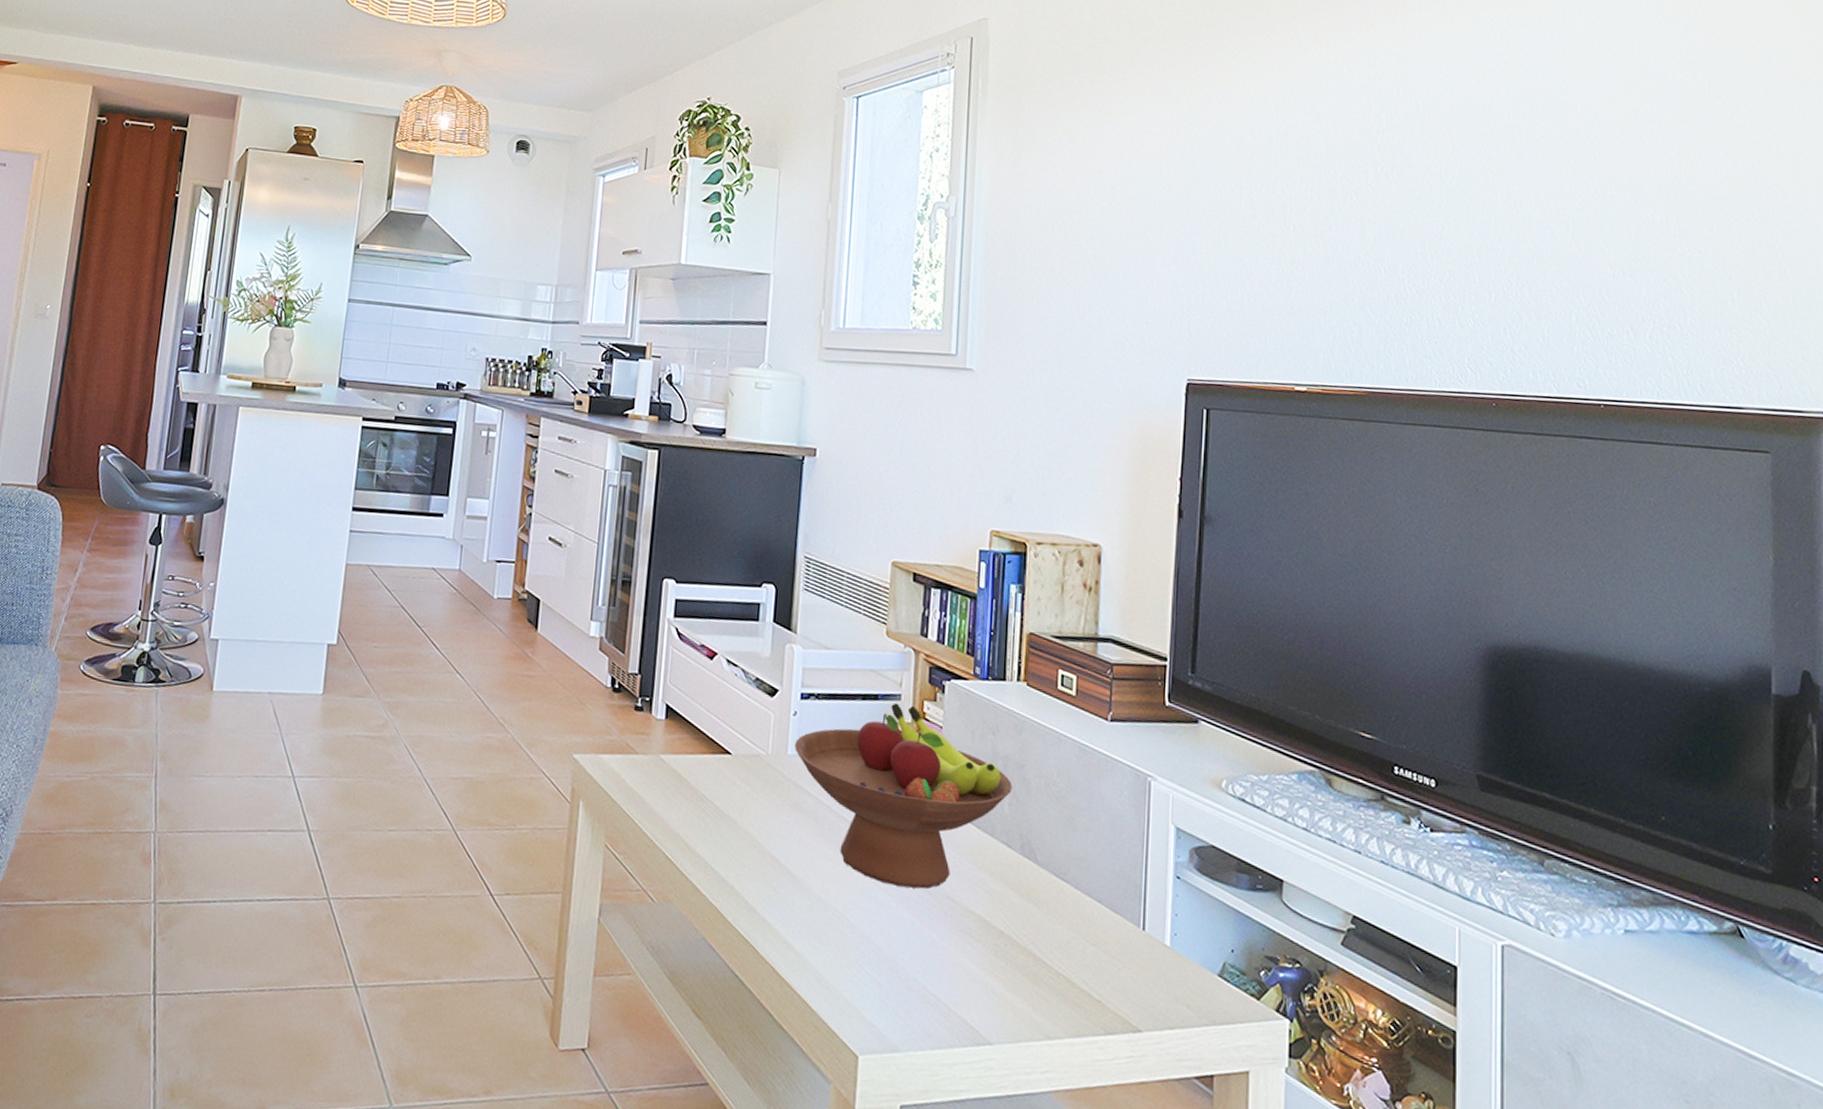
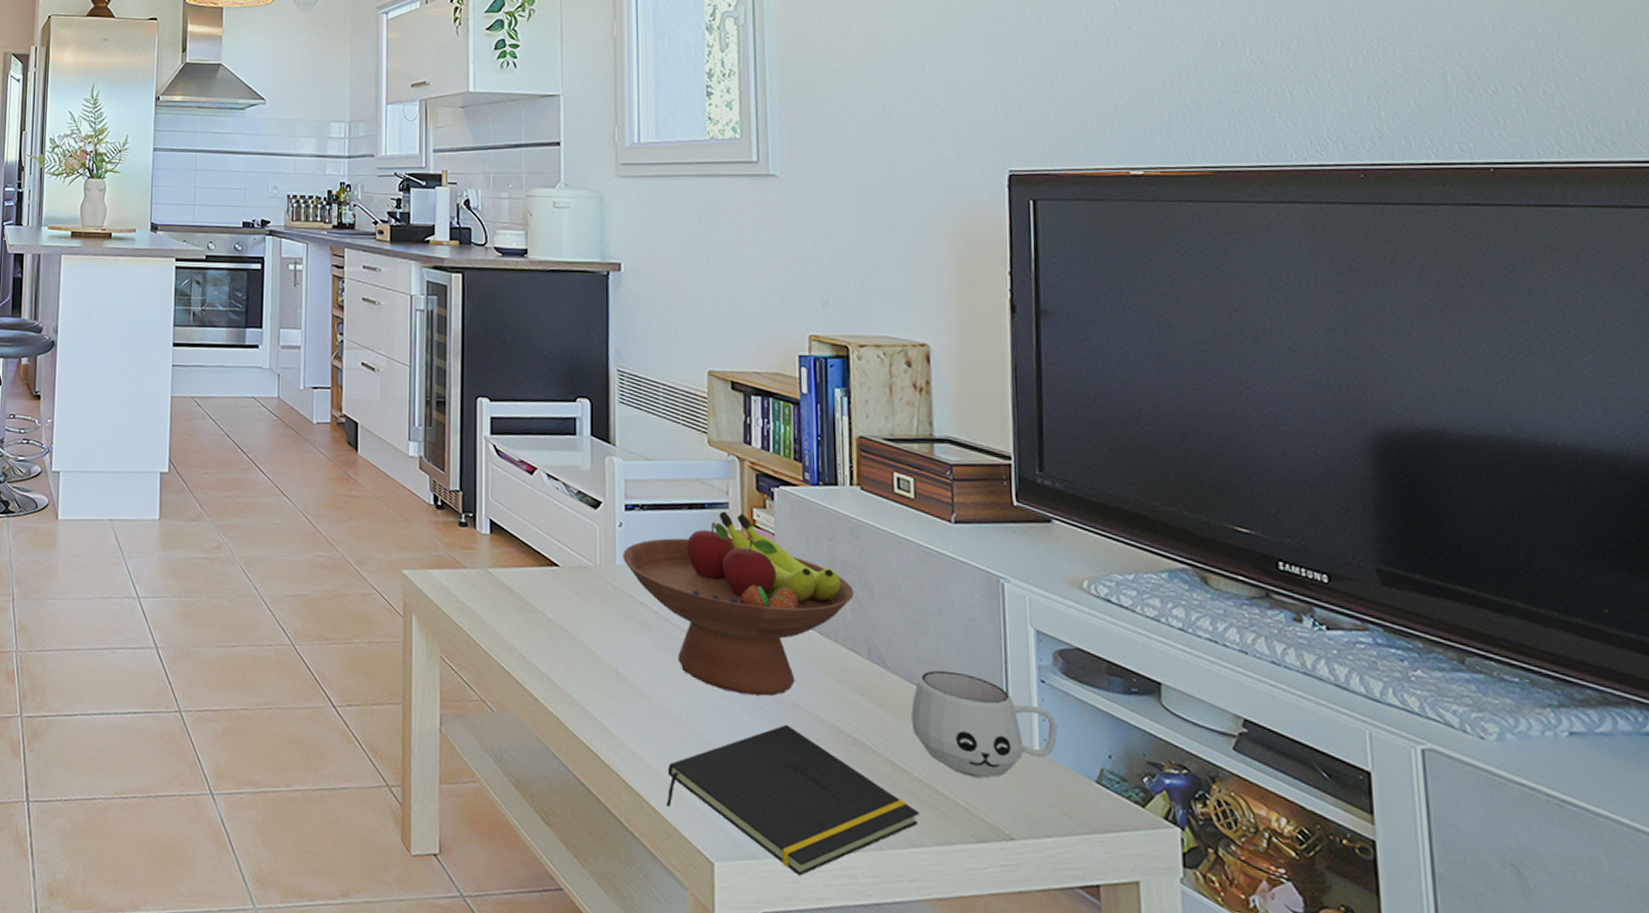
notepad: none [817,917,1056,1069] -> present [666,724,919,876]
mug: none [1055,865,1189,972] -> present [911,670,1058,778]

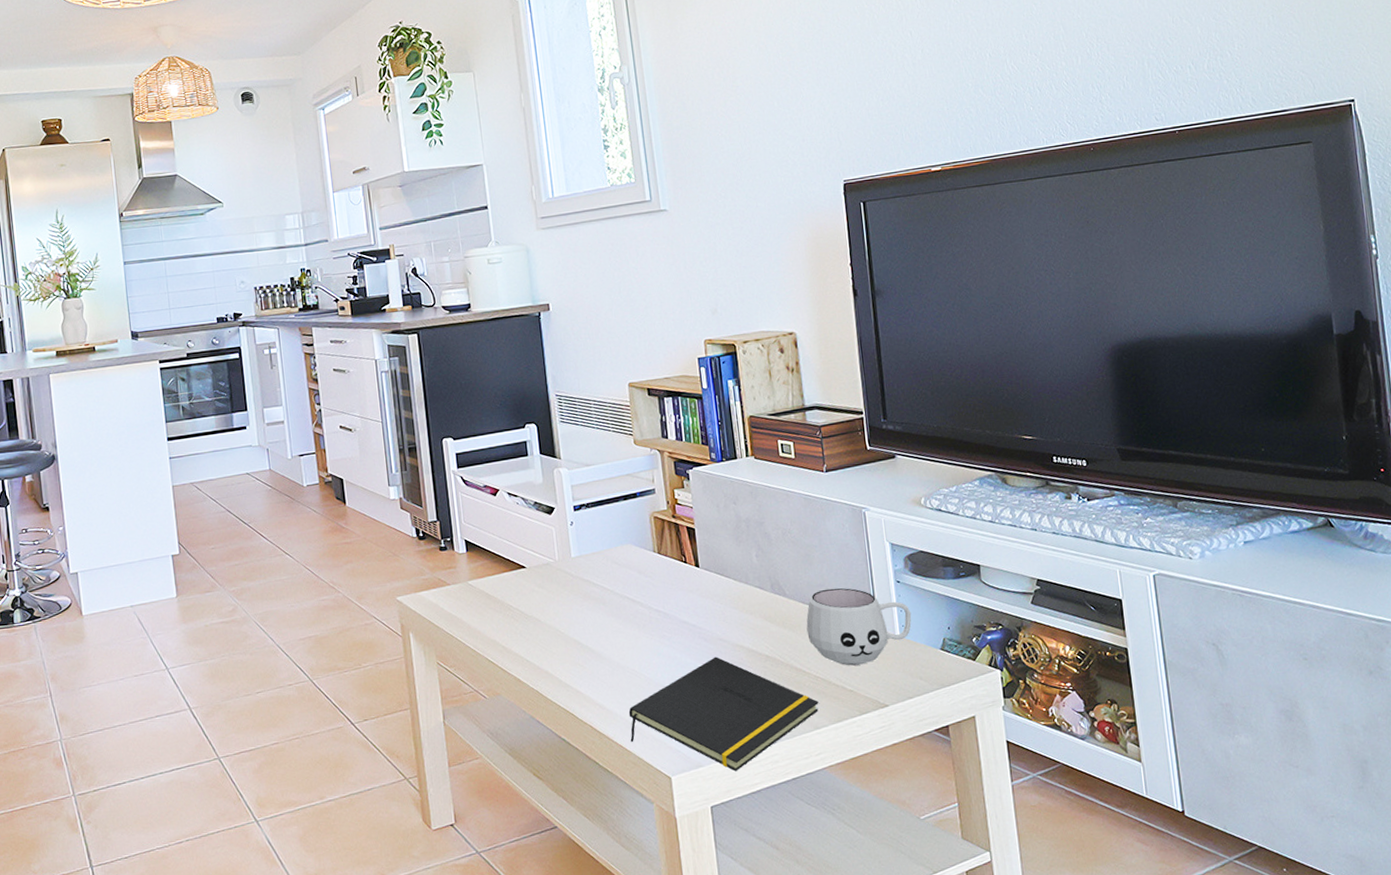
fruit bowl: present [623,511,854,696] -> none [576,496,757,641]

